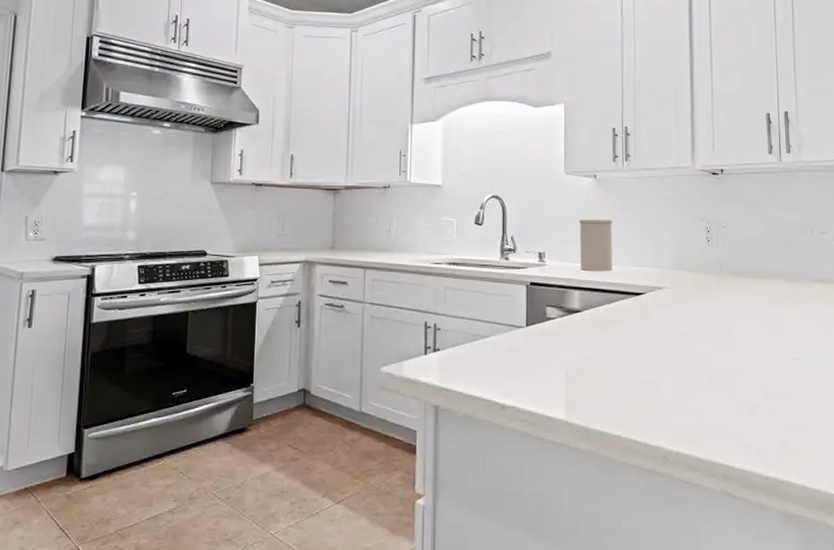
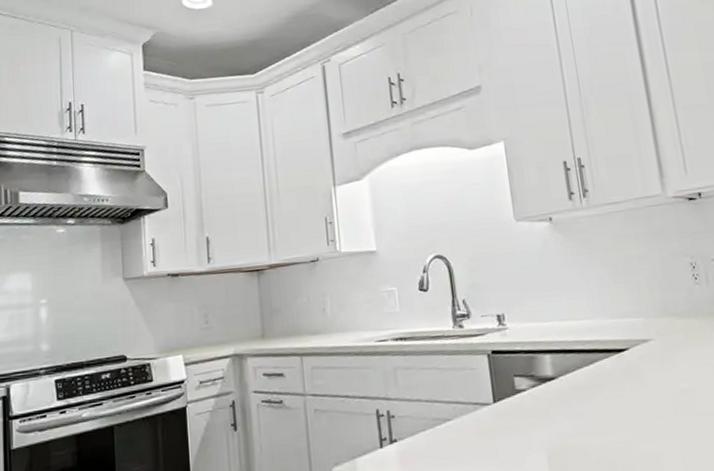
canister: present [580,219,613,272] -> none [539,266,586,332]

